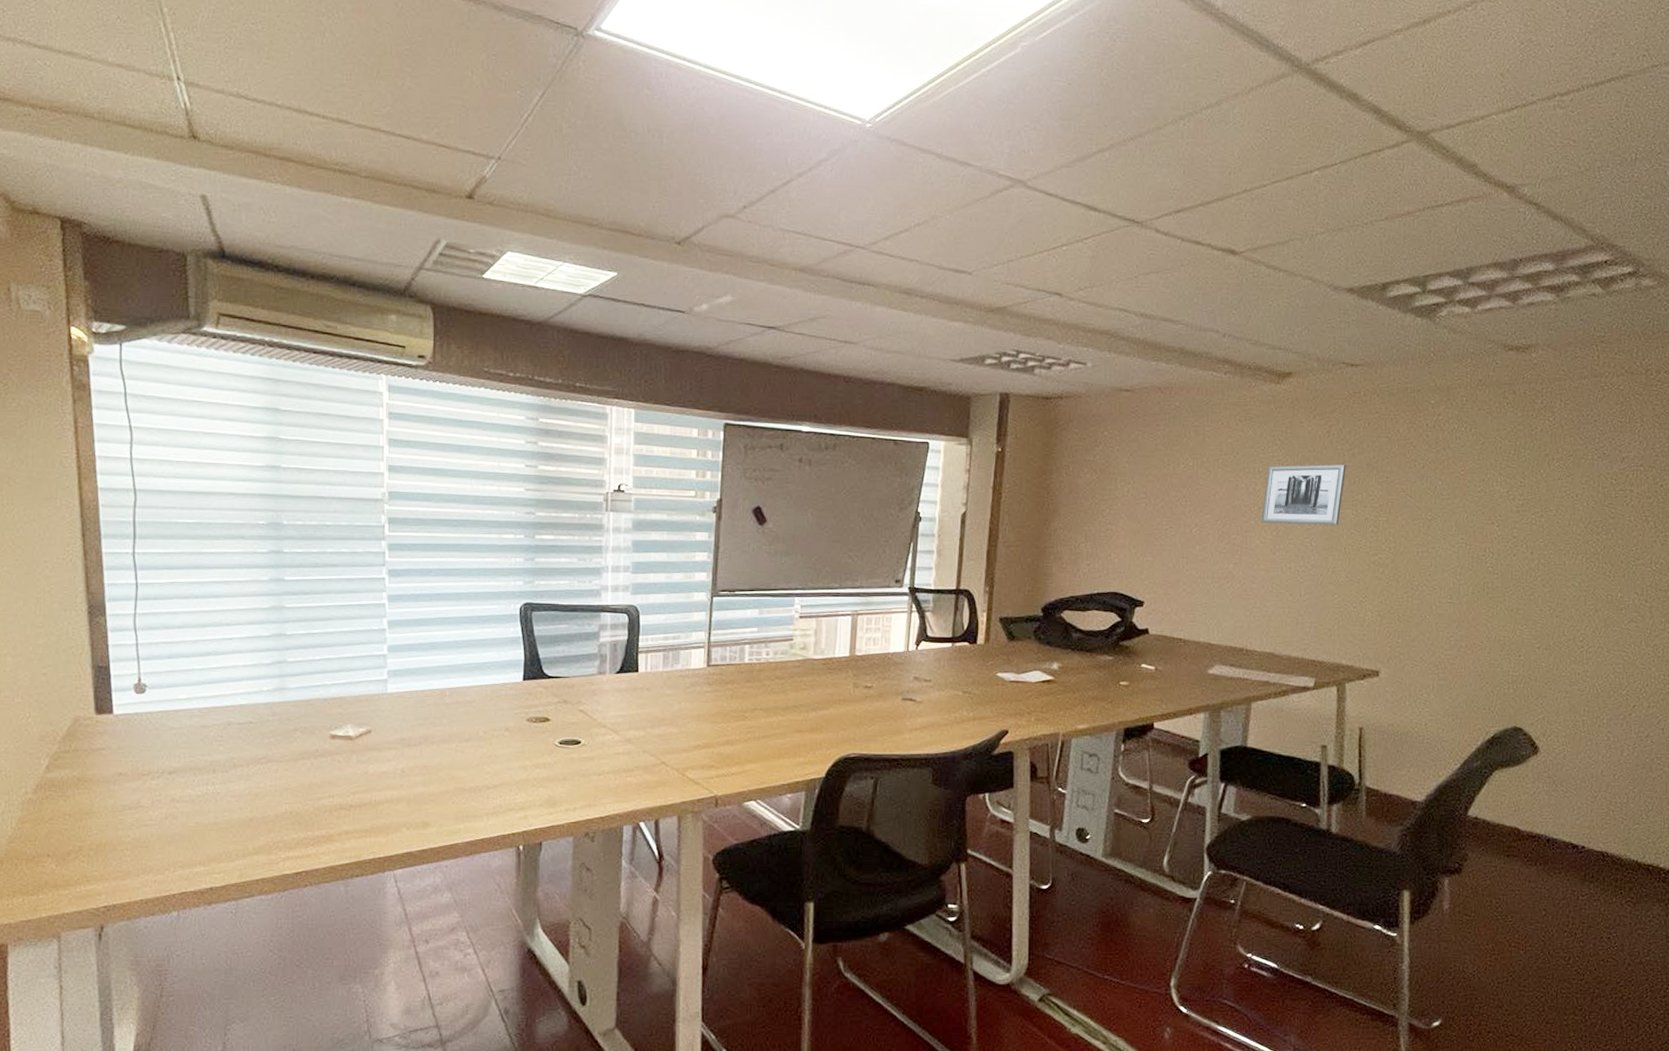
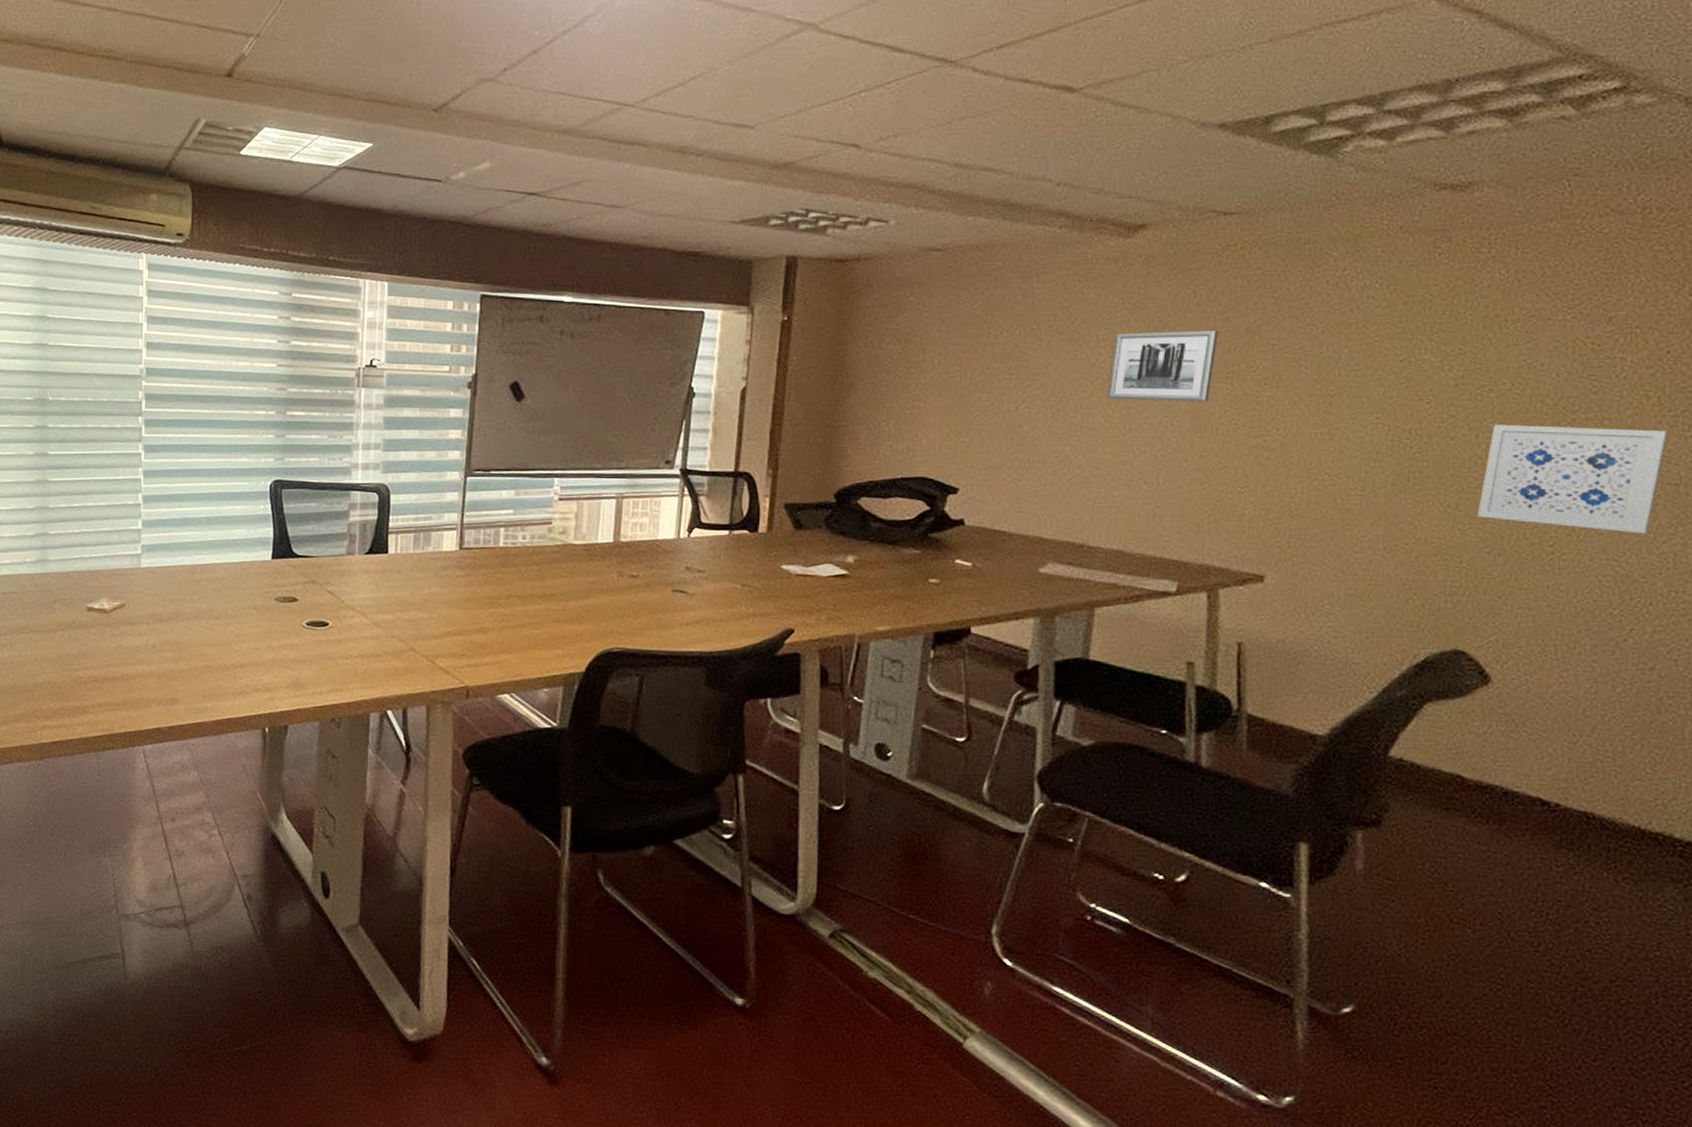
wall art: none [1531,543,1660,630] -> present [1477,424,1668,534]

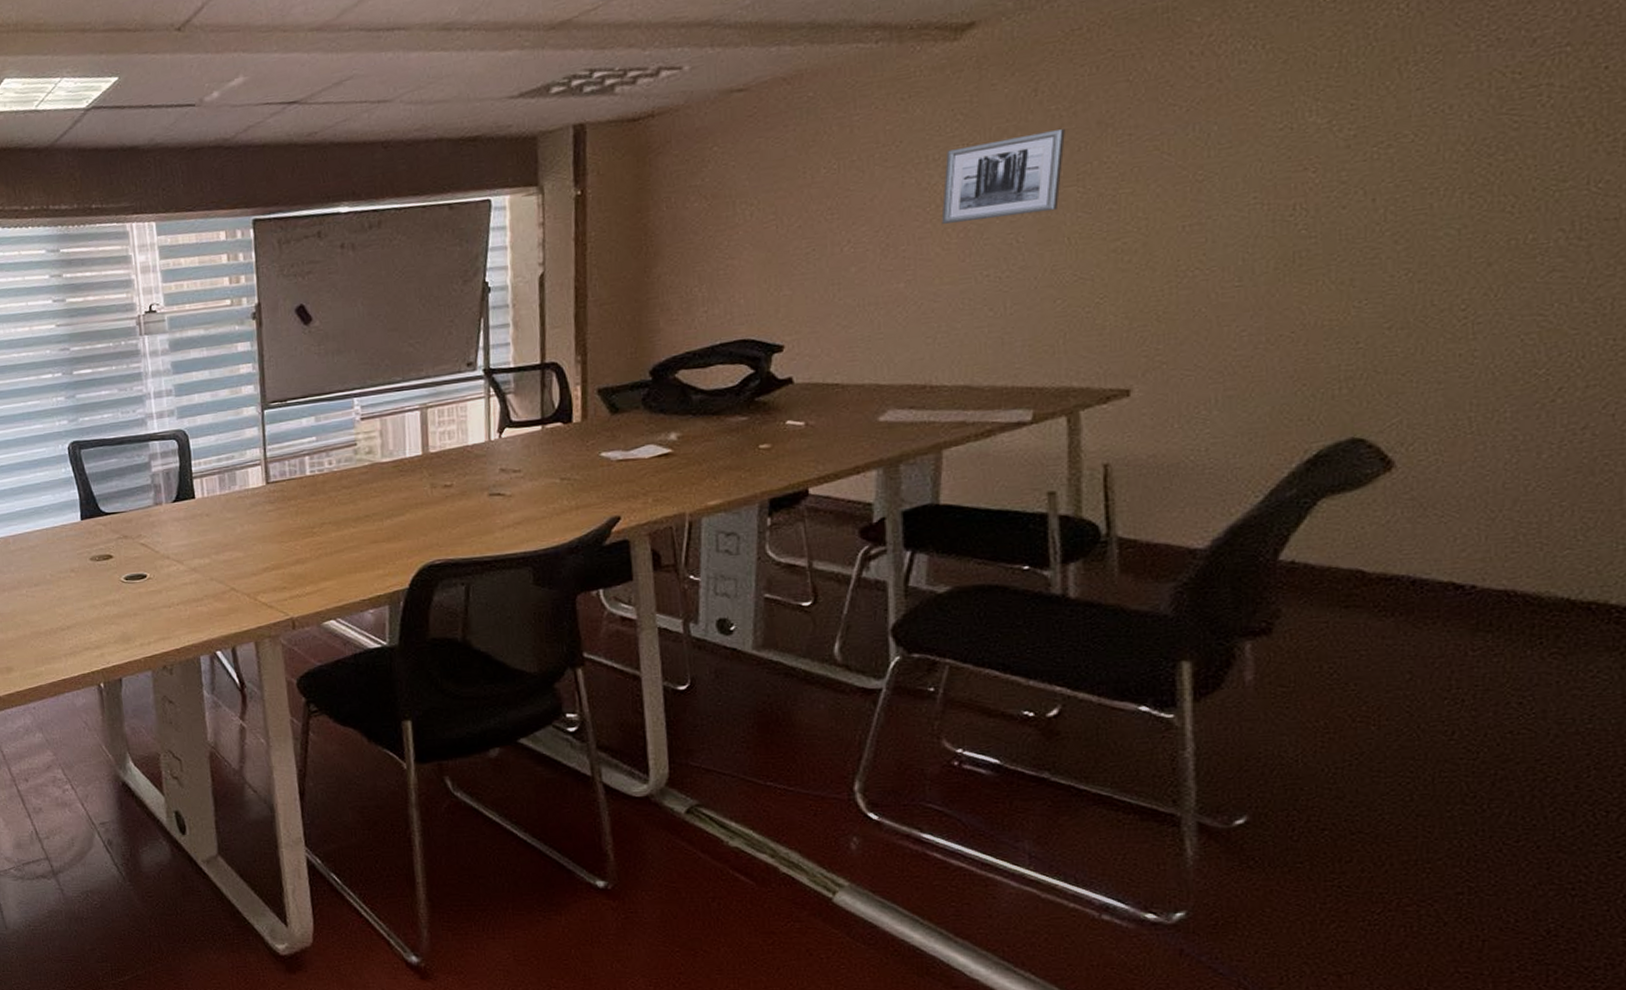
wall art: present [1477,424,1668,534] -> none [1375,159,1605,290]

